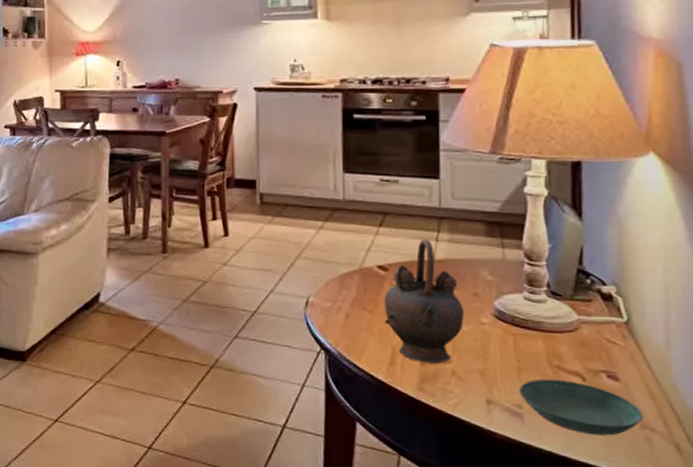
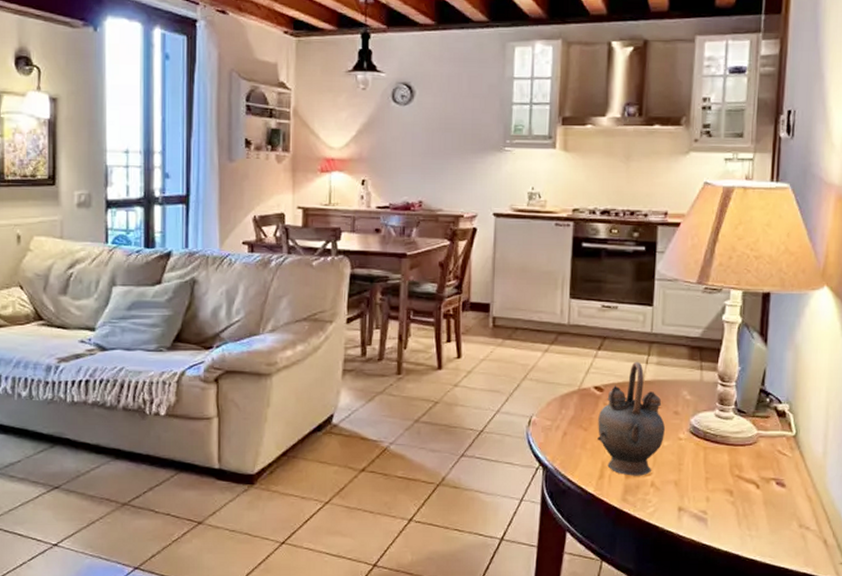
saucer: present [519,379,643,436] -> none [706,487,801,535]

